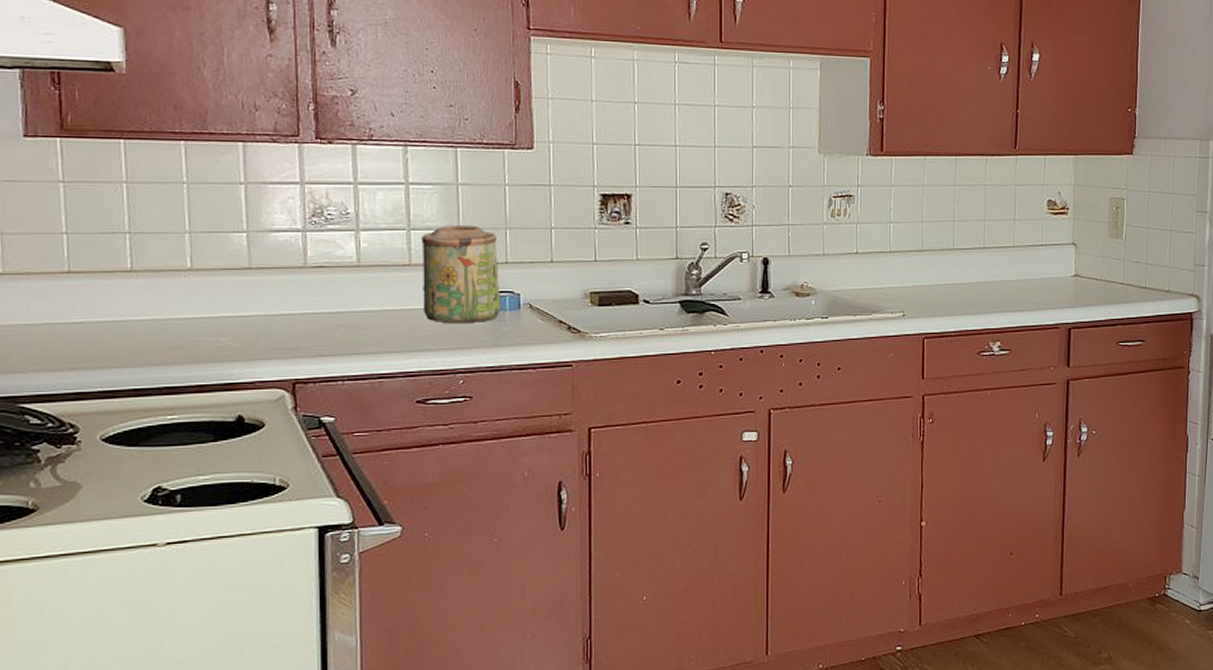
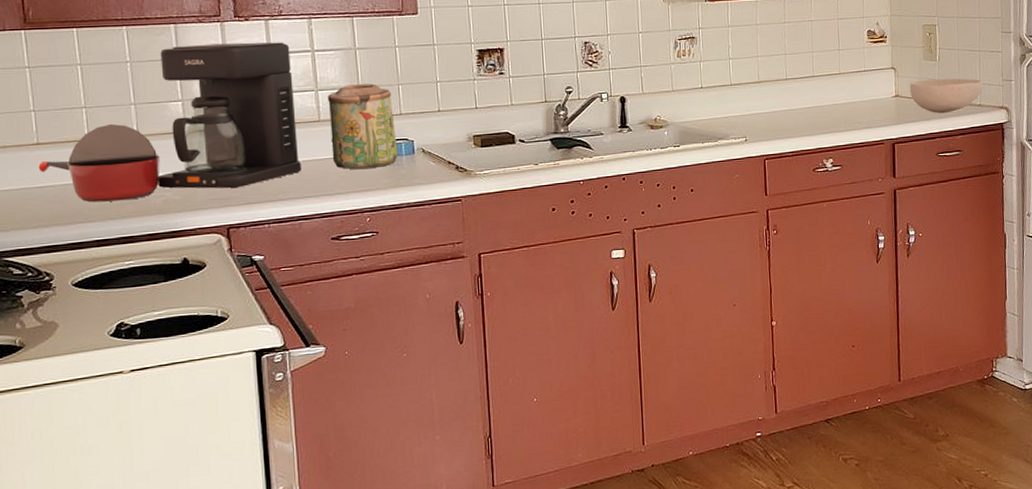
saucepan: none [68,255,216,345] -> present [38,124,160,203]
coffee maker: none [213,167,385,338] -> present [158,42,301,189]
bowl: none [1090,258,1173,297] -> present [909,78,983,113]

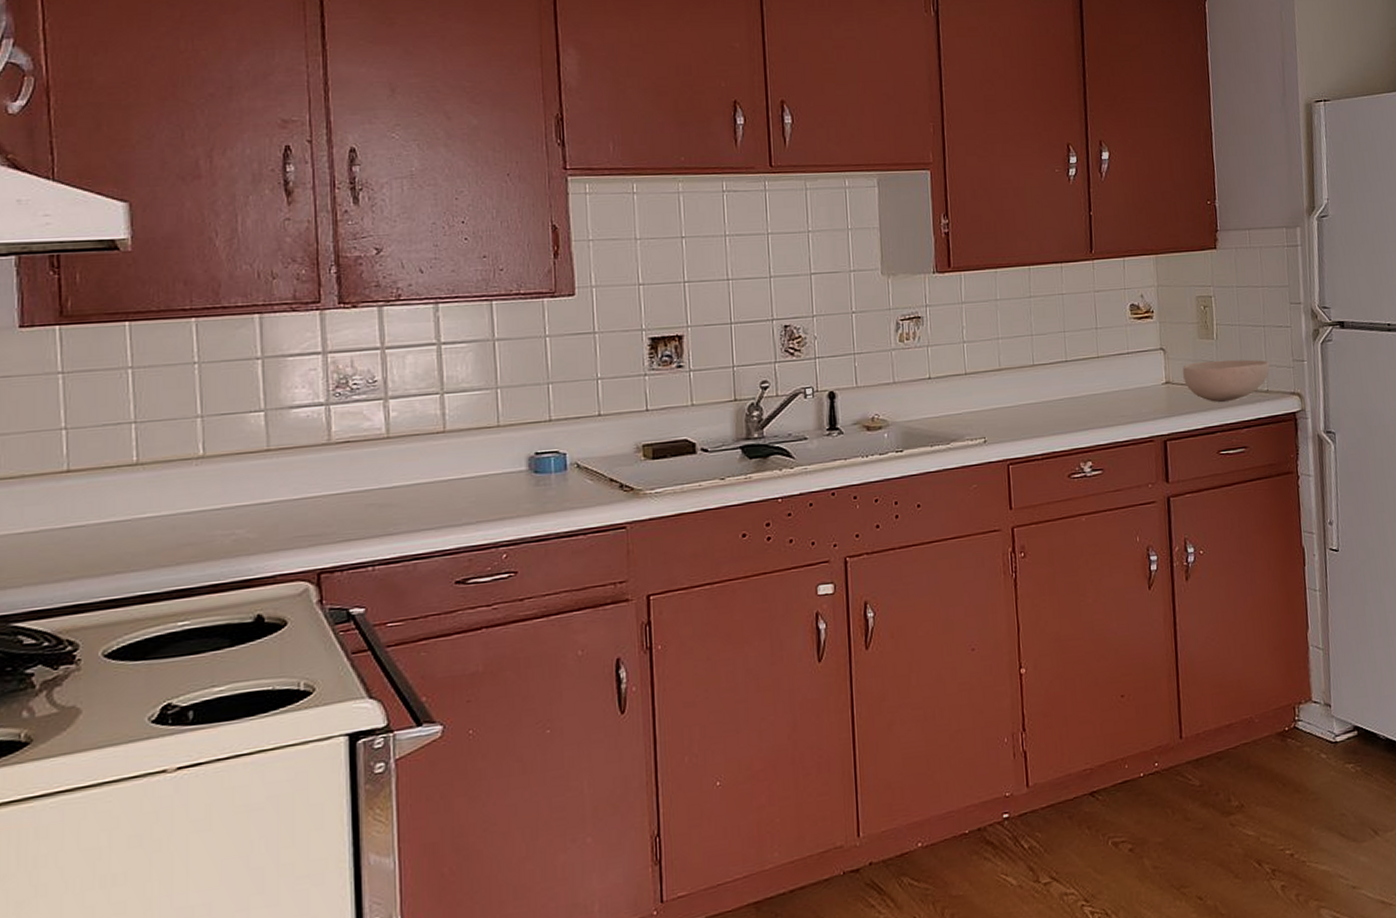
saucepan: present [38,124,160,203] -> none [67,443,232,546]
coffee maker: present [158,42,301,189] -> none [228,333,419,525]
canister: present [328,83,398,170] -> none [456,383,545,493]

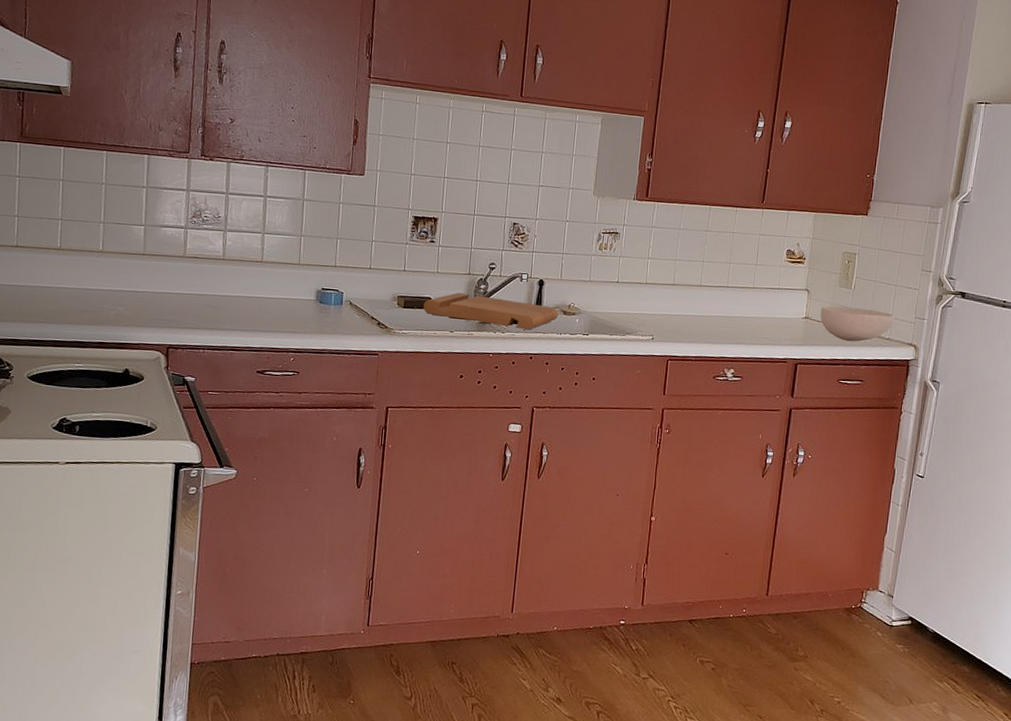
cutting board: none [680,423,860,462] -> present [423,292,558,330]

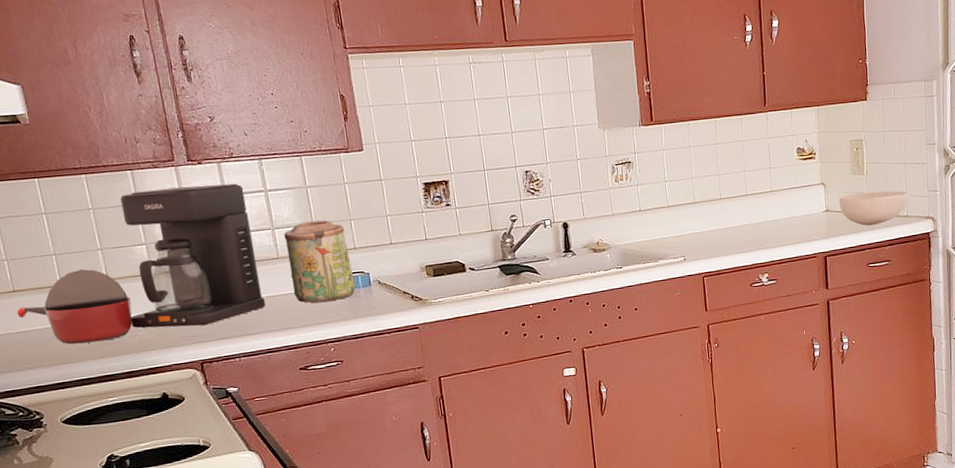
saucepan: none [14,238,118,309] -> present [16,269,133,345]
coffee maker: none [113,175,246,313] -> present [120,183,266,328]
canister: none [268,232,330,313] -> present [284,220,356,303]
cutting board: present [423,292,558,330] -> none [453,247,589,278]

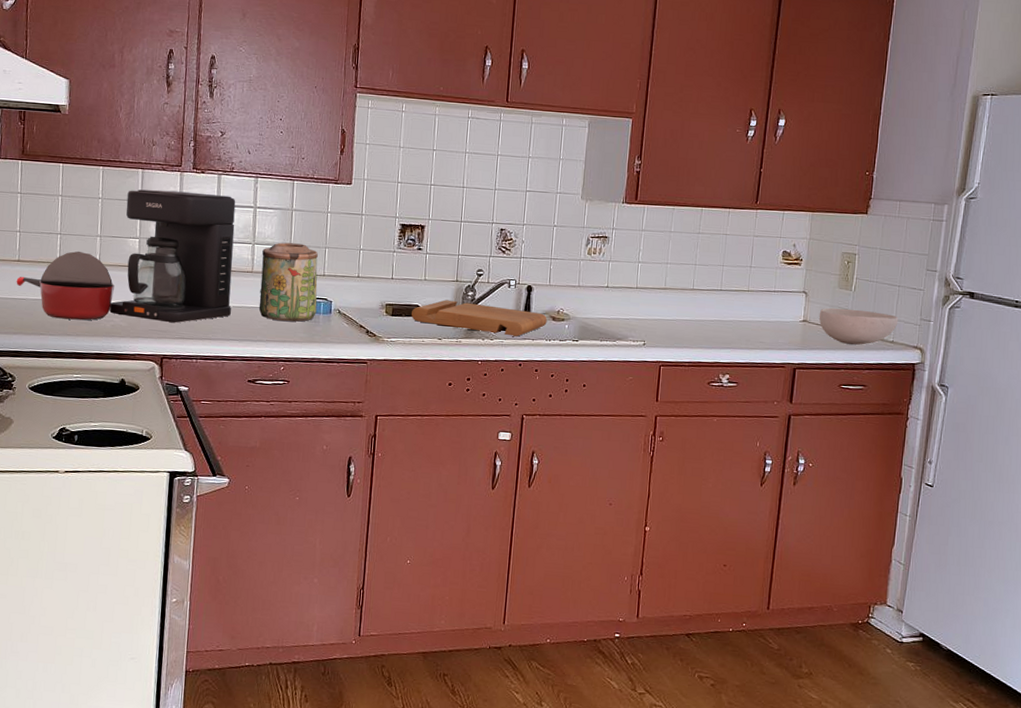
cutting board: none [453,247,589,278] -> present [411,300,547,337]

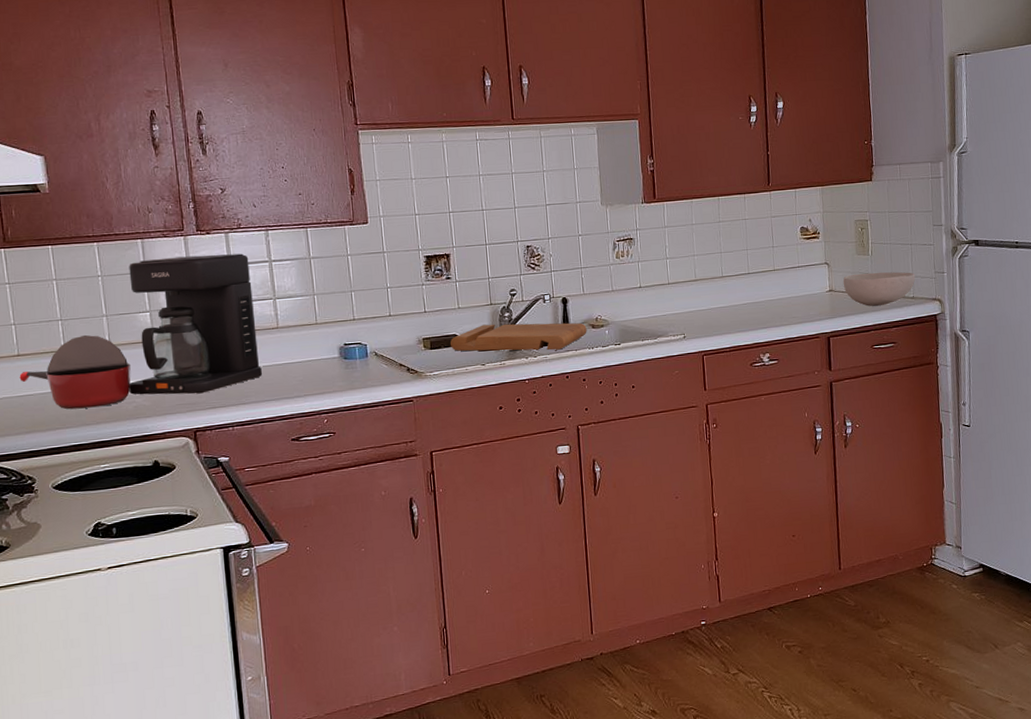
canister: present [258,242,318,322] -> none [285,291,352,374]

